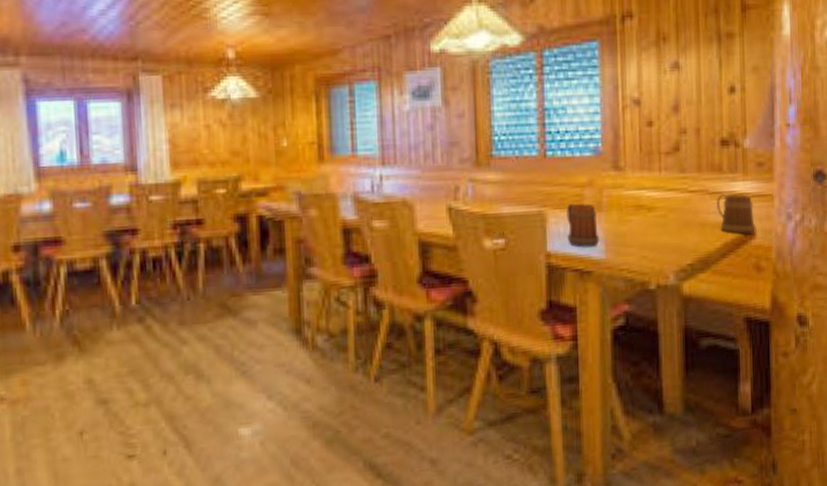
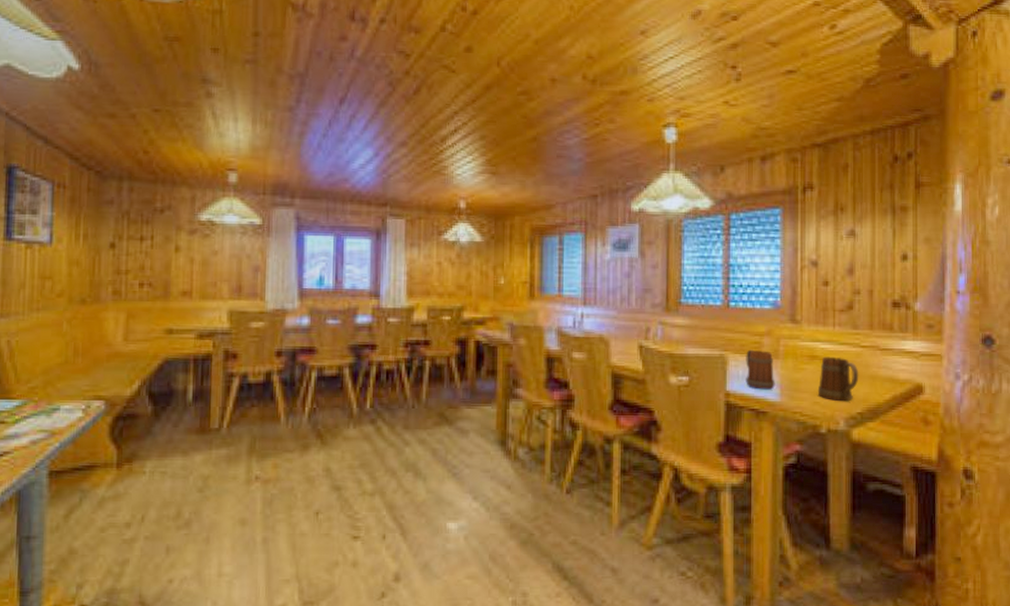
beer mug: none [645,204,688,254] -> present [817,356,859,402]
beer mug: present [716,194,757,236] -> none [886,351,925,390]

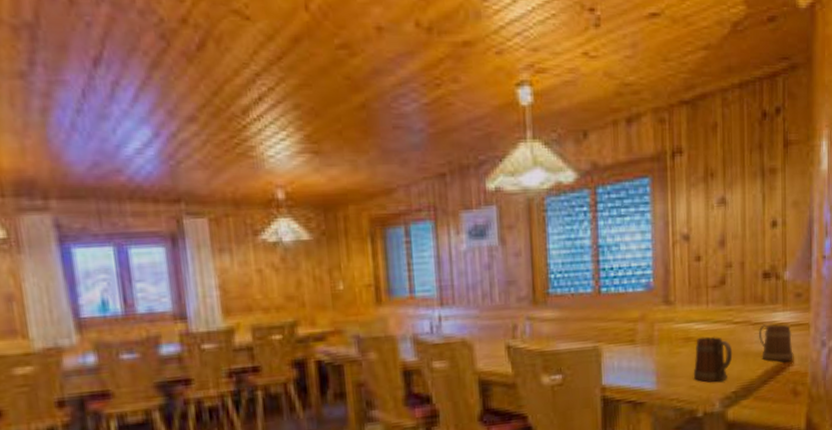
beer mug: present [746,349,775,390] -> none [620,337,651,380]
beer mug: none [886,351,925,390] -> present [758,324,794,363]

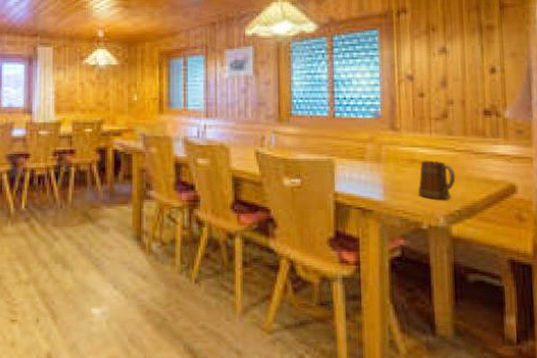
beer mug: present [758,324,794,363] -> none [480,154,518,190]

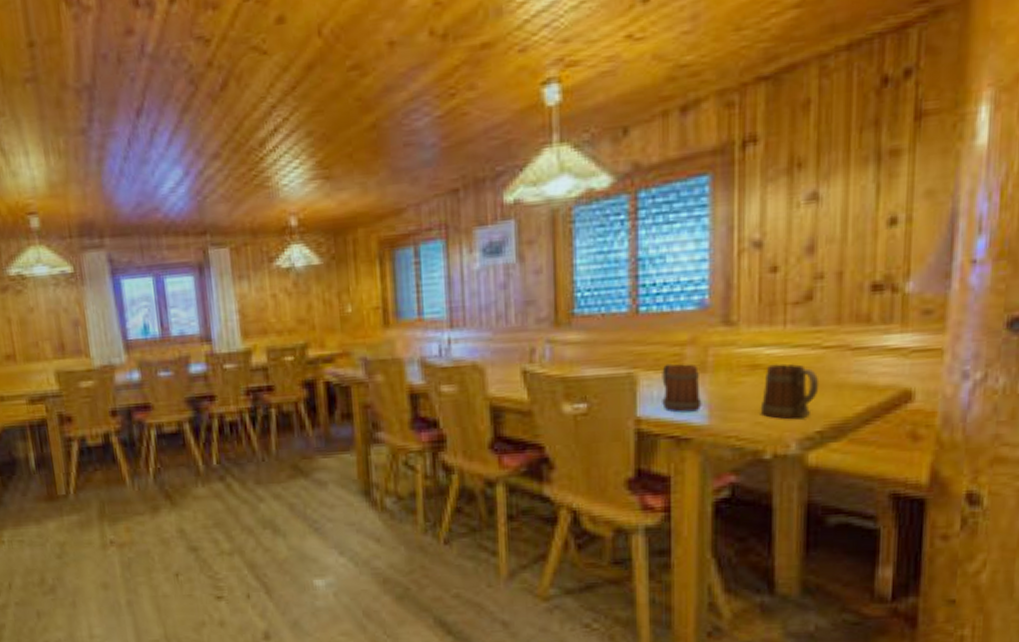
beer mug: none [351,154,379,190] -> present [662,363,702,412]

